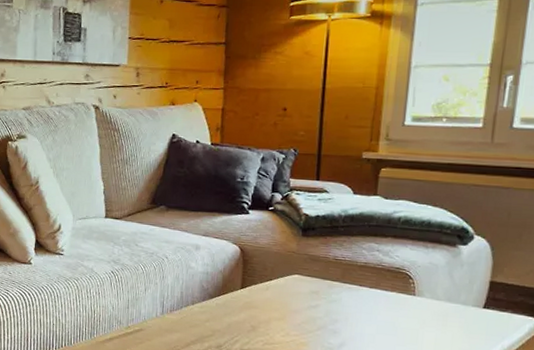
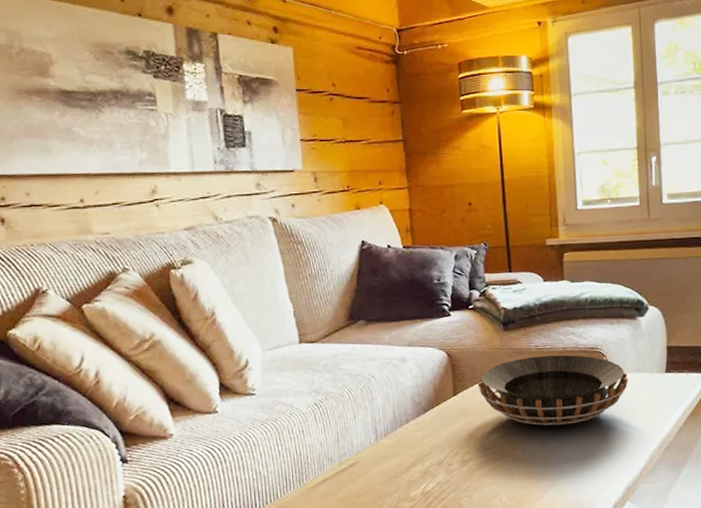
decorative bowl: none [267,265,436,339] -> present [477,355,628,426]

